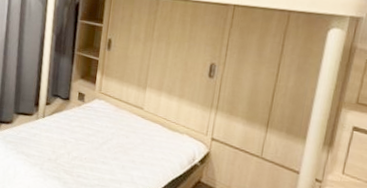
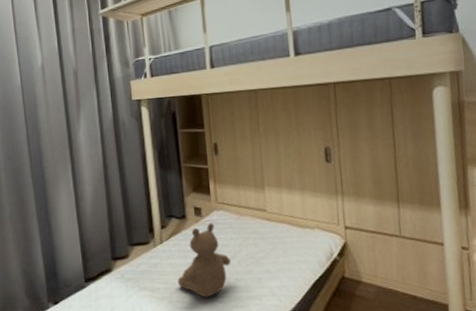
teddy bear: none [51,109,102,172] -> present [177,223,231,298]

